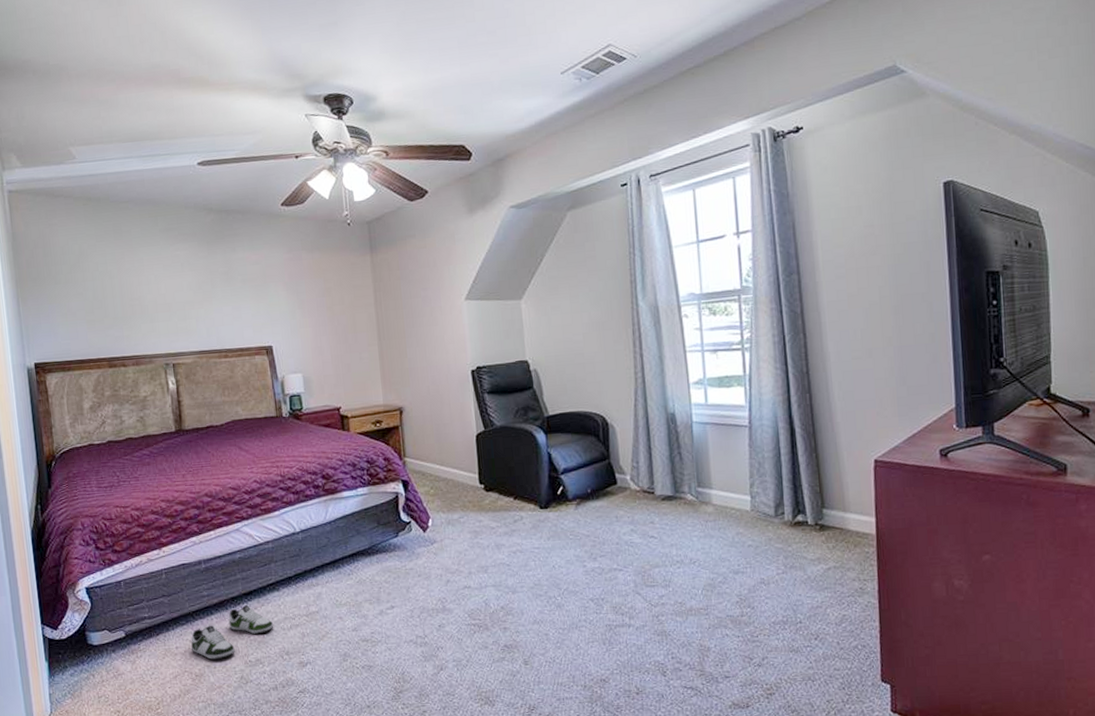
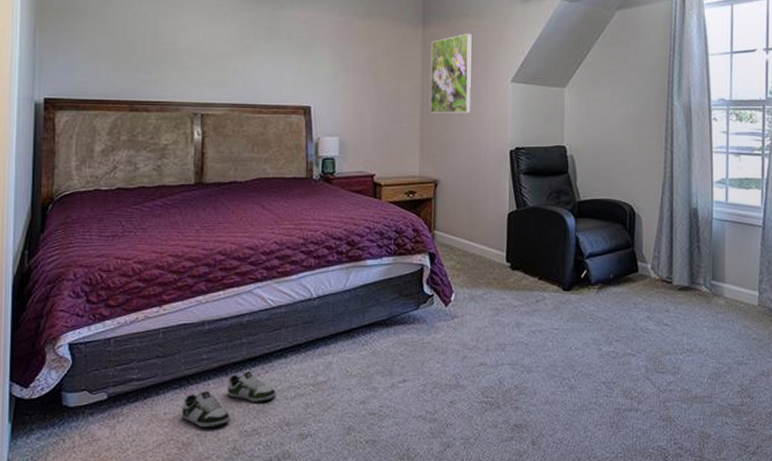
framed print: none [380,255,427,340] -> present [430,34,472,113]

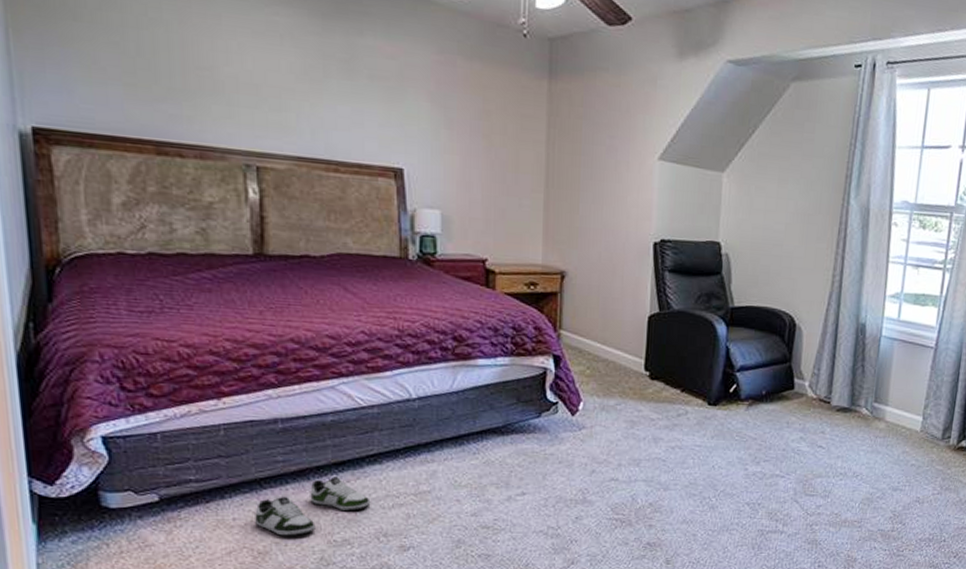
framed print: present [430,34,472,113] -> none [557,93,611,194]

